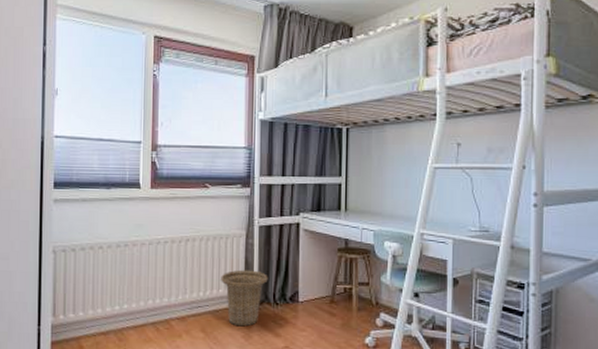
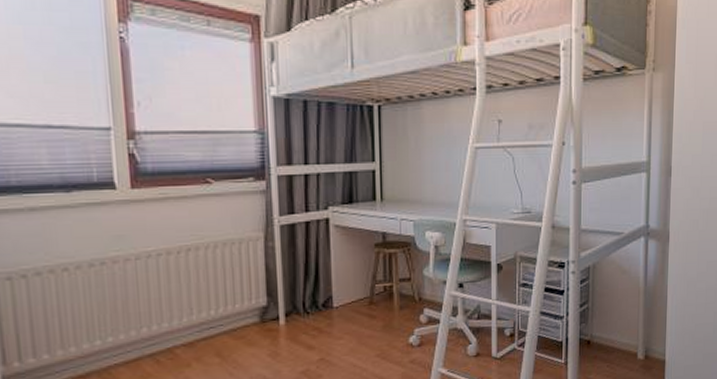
basket: present [221,269,268,327] -> none [236,277,296,345]

